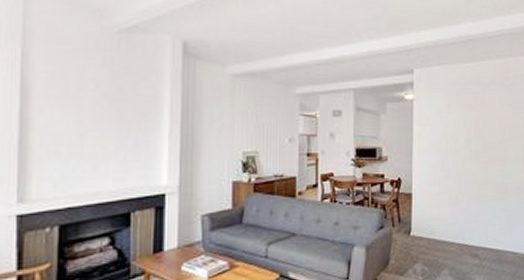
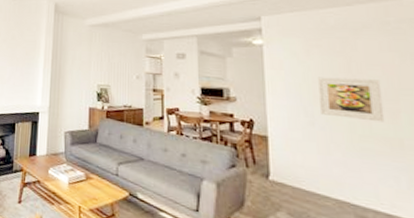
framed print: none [453,131,498,170] -> present [317,77,385,122]

